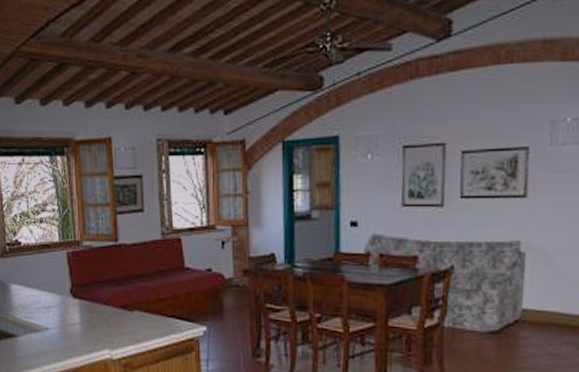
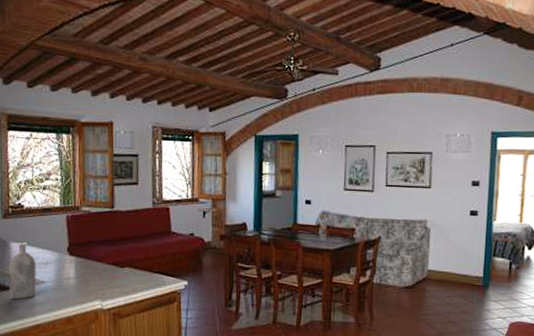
bottle: none [11,284,40,349] -> present [9,242,37,300]

